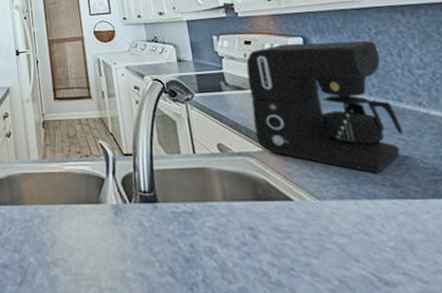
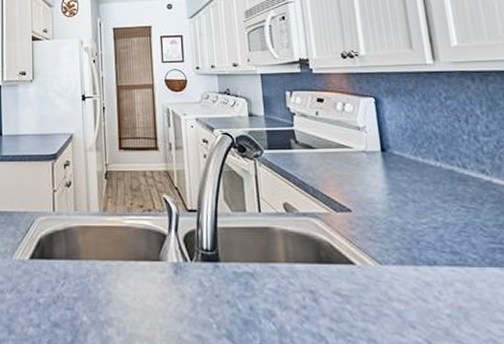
coffee maker: present [246,40,403,173] -> none [317,103,466,239]

